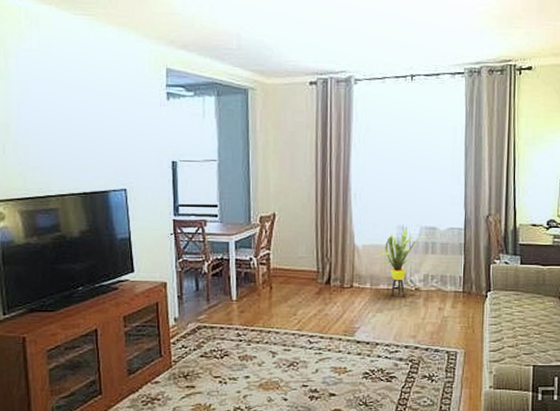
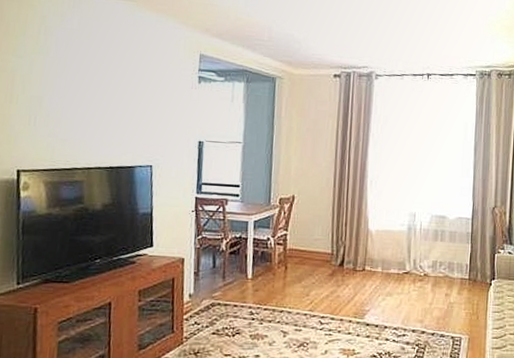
house plant: present [377,225,423,297] -> none [389,213,433,282]

